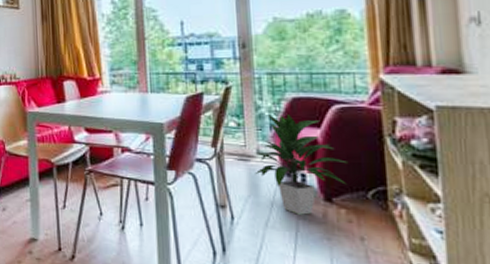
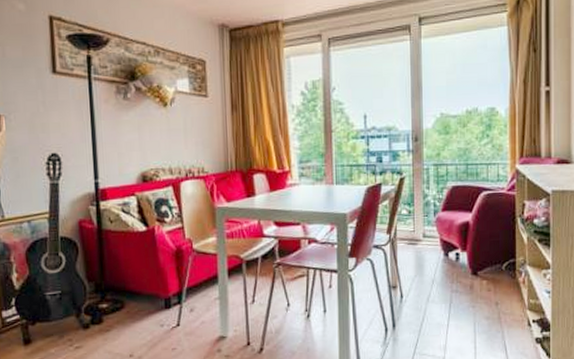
indoor plant: present [253,115,347,215] -> none [420,201,489,289]

